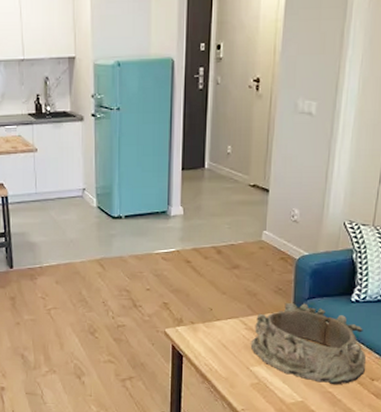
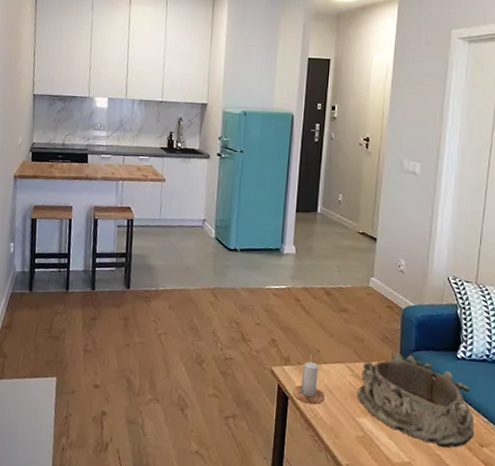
candle: none [187,316,219,360] -> present [292,358,325,404]

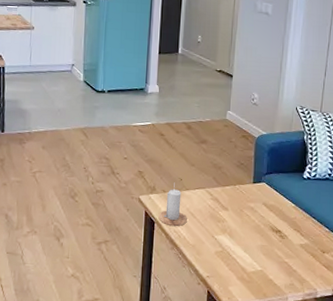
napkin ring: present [356,351,474,448] -> none [215,176,317,255]

